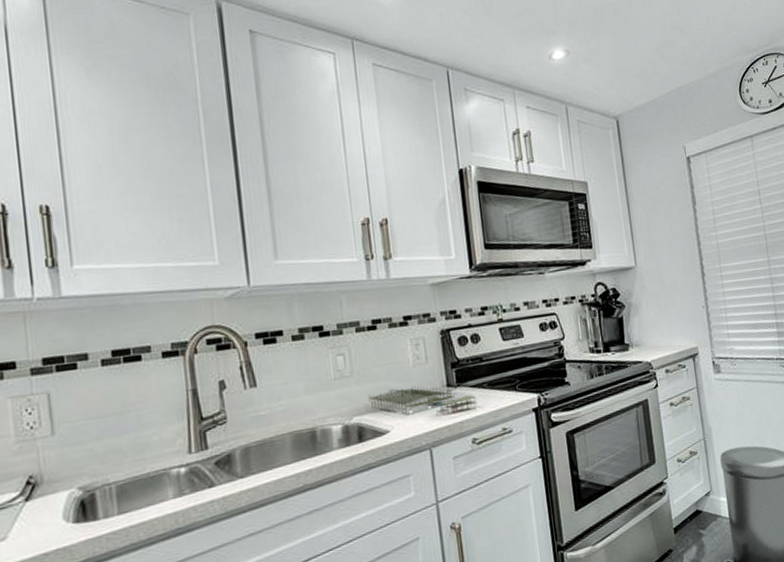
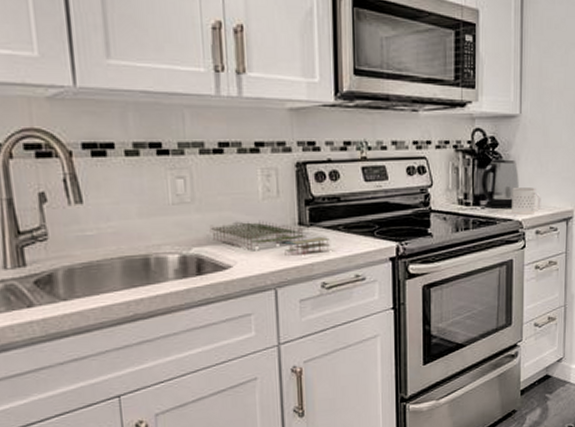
kettle: none [607,306,644,354] -> present [481,158,519,210]
mug: none [638,330,667,356] -> present [512,187,541,215]

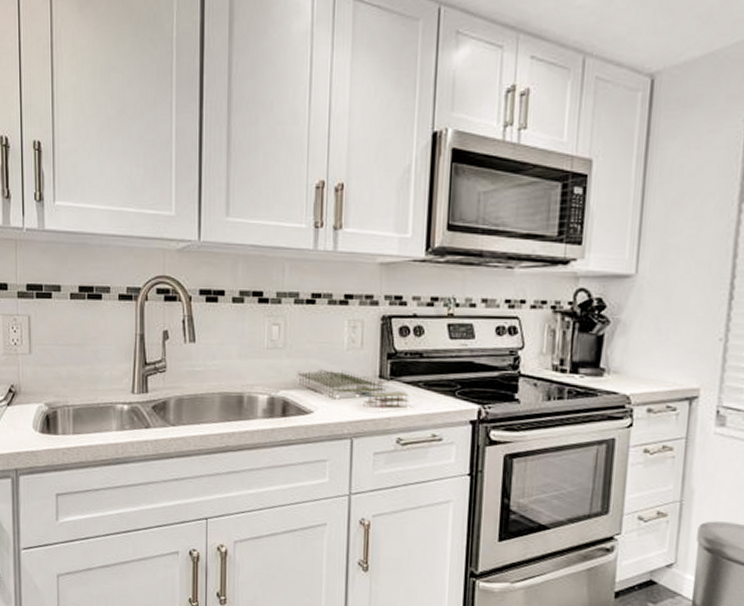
kettle: present [481,158,519,210] -> none [581,322,630,381]
mug: present [512,187,541,215] -> none [617,357,657,389]

